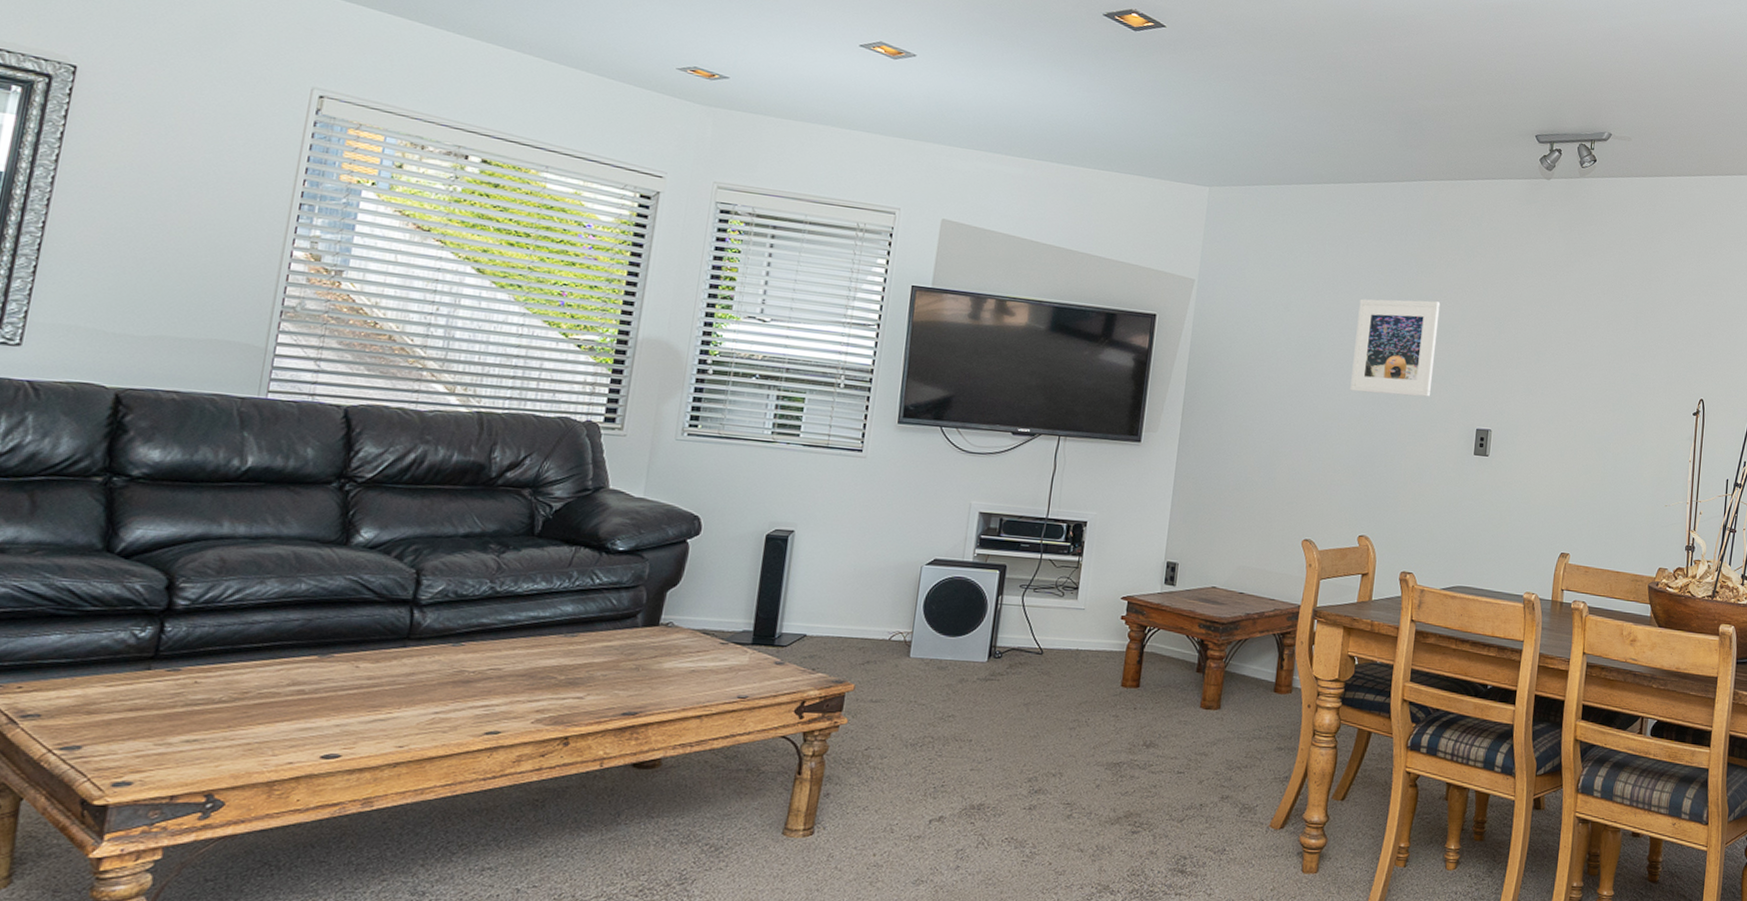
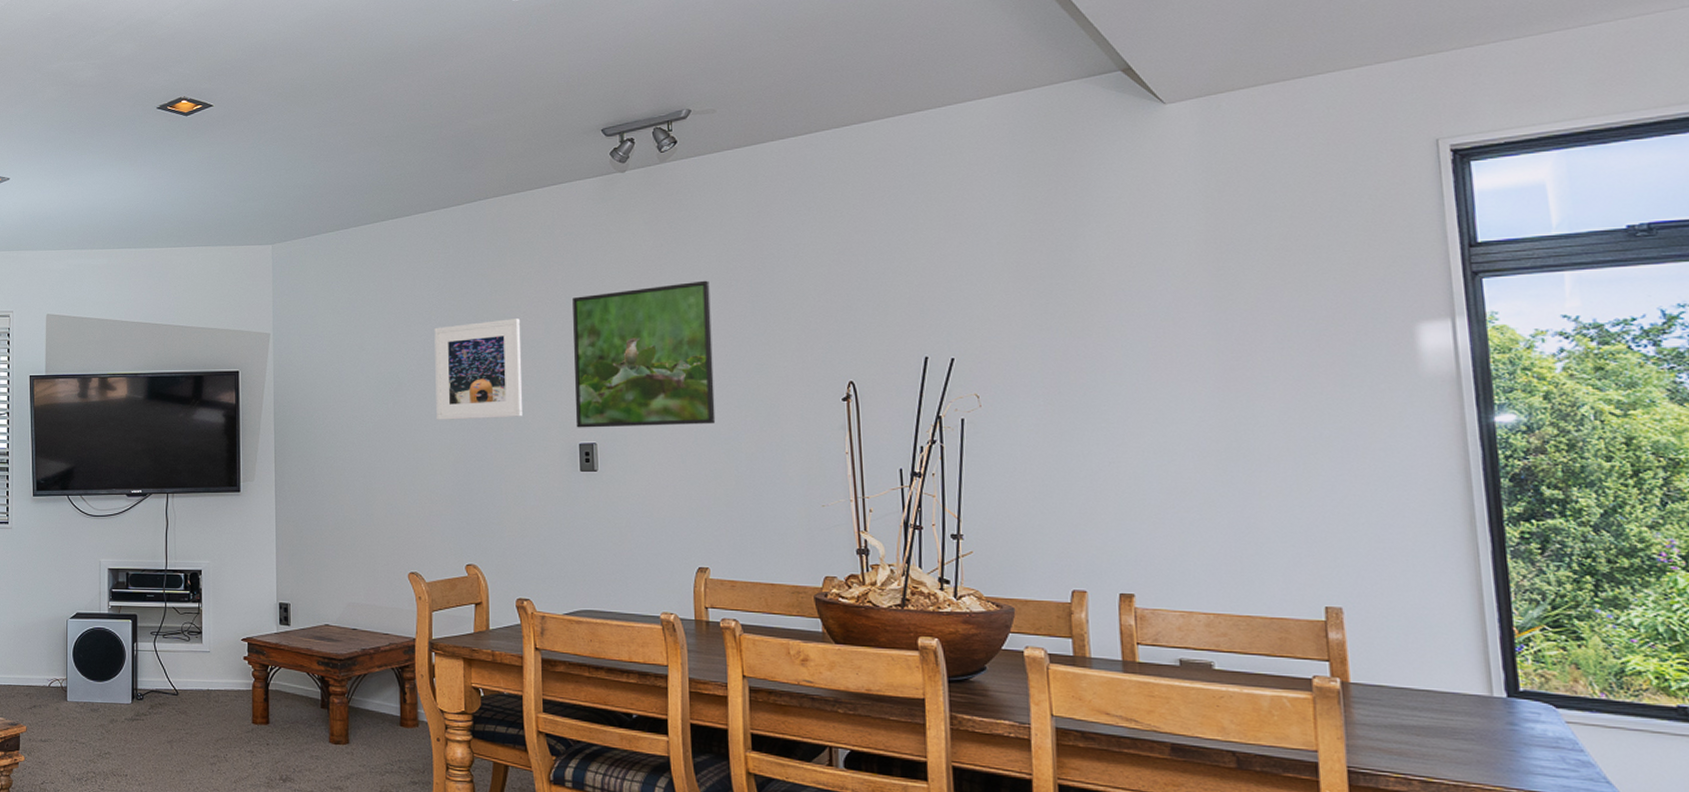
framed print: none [1476,289,1605,424] -> present [573,280,716,428]

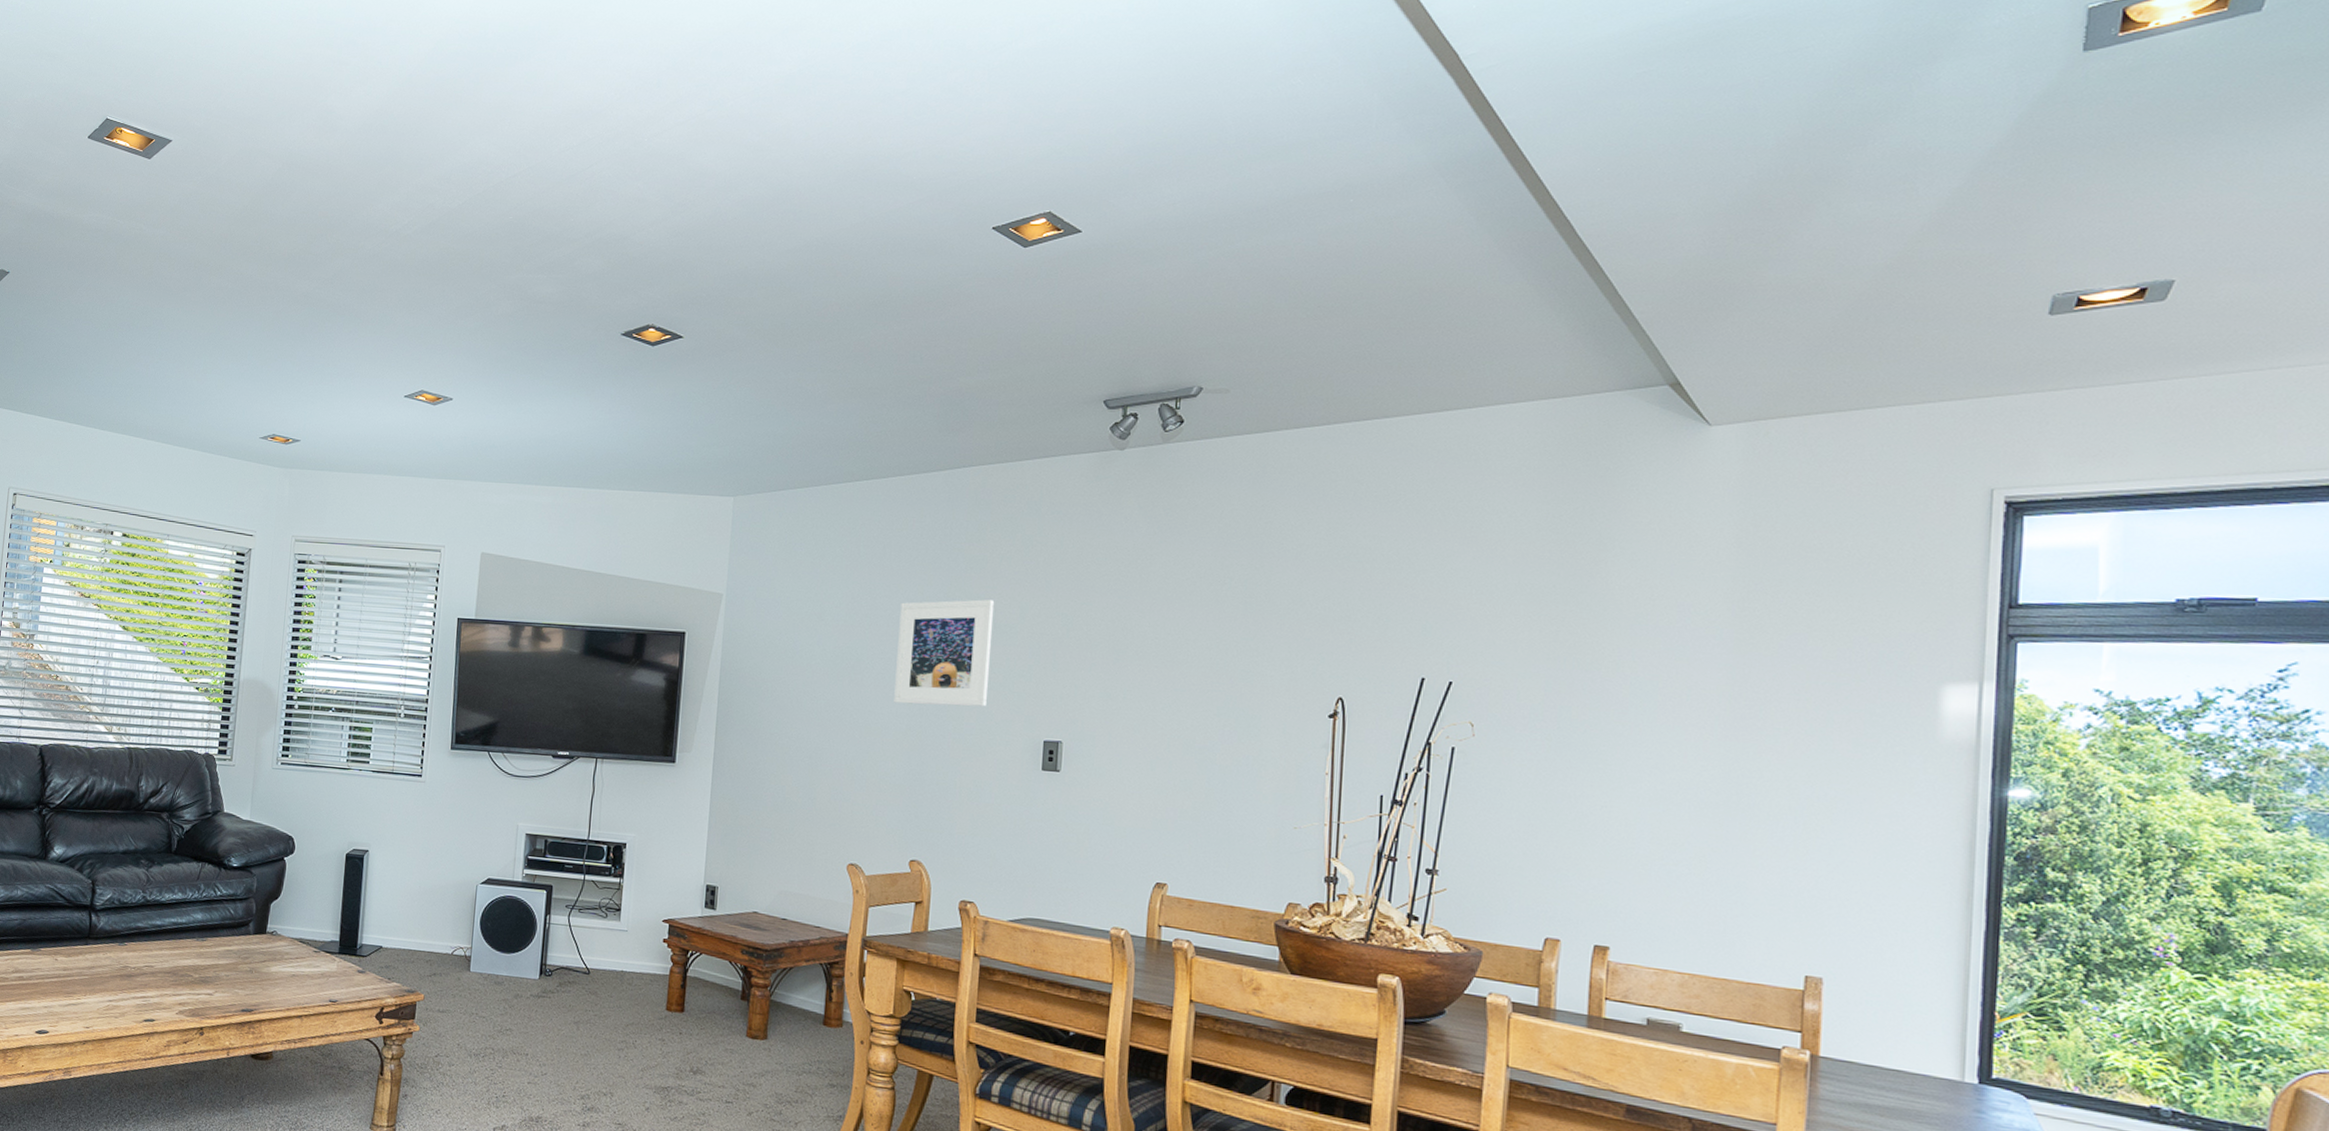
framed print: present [573,280,716,428] -> none [1042,575,1202,732]

